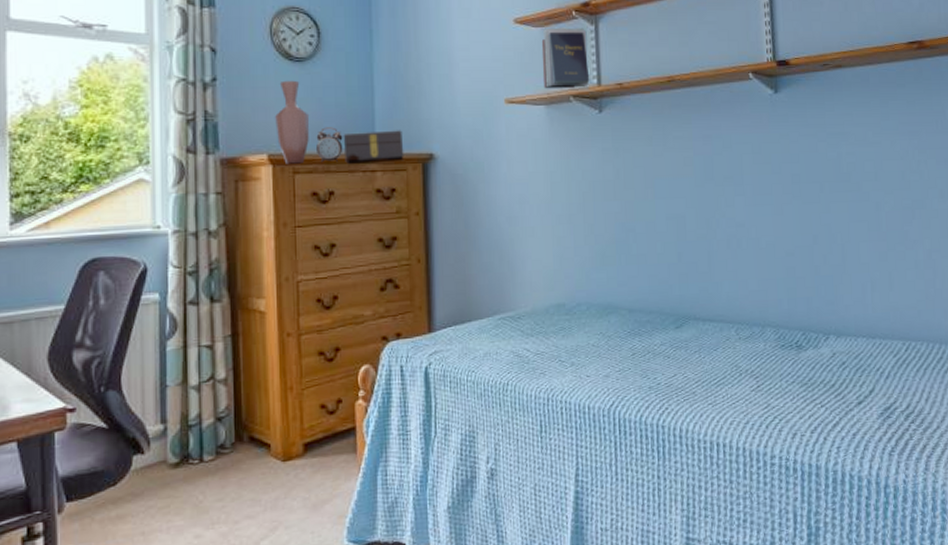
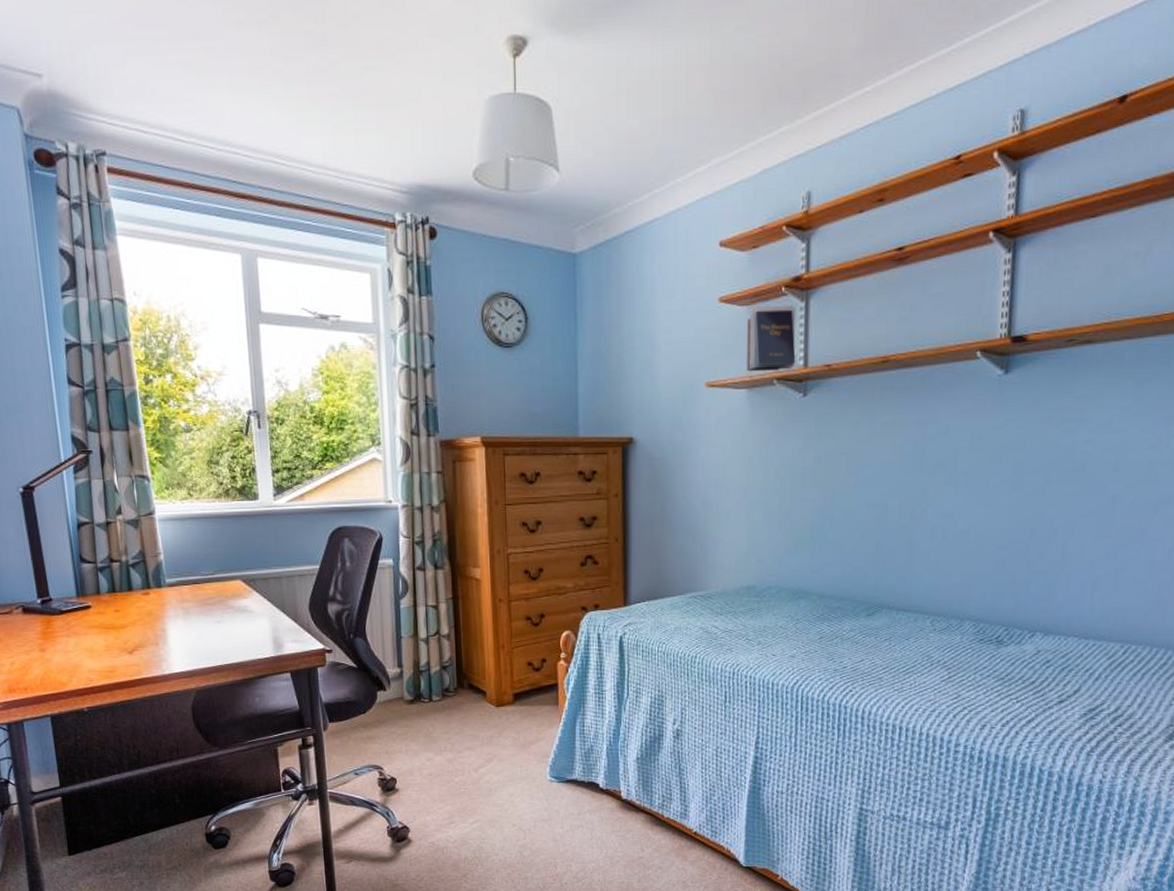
vase: present [274,80,310,165] -> none [486,366,518,448]
alarm clock: present [316,127,343,163] -> none [524,411,549,446]
jewelry box: present [343,130,404,165] -> none [548,414,605,448]

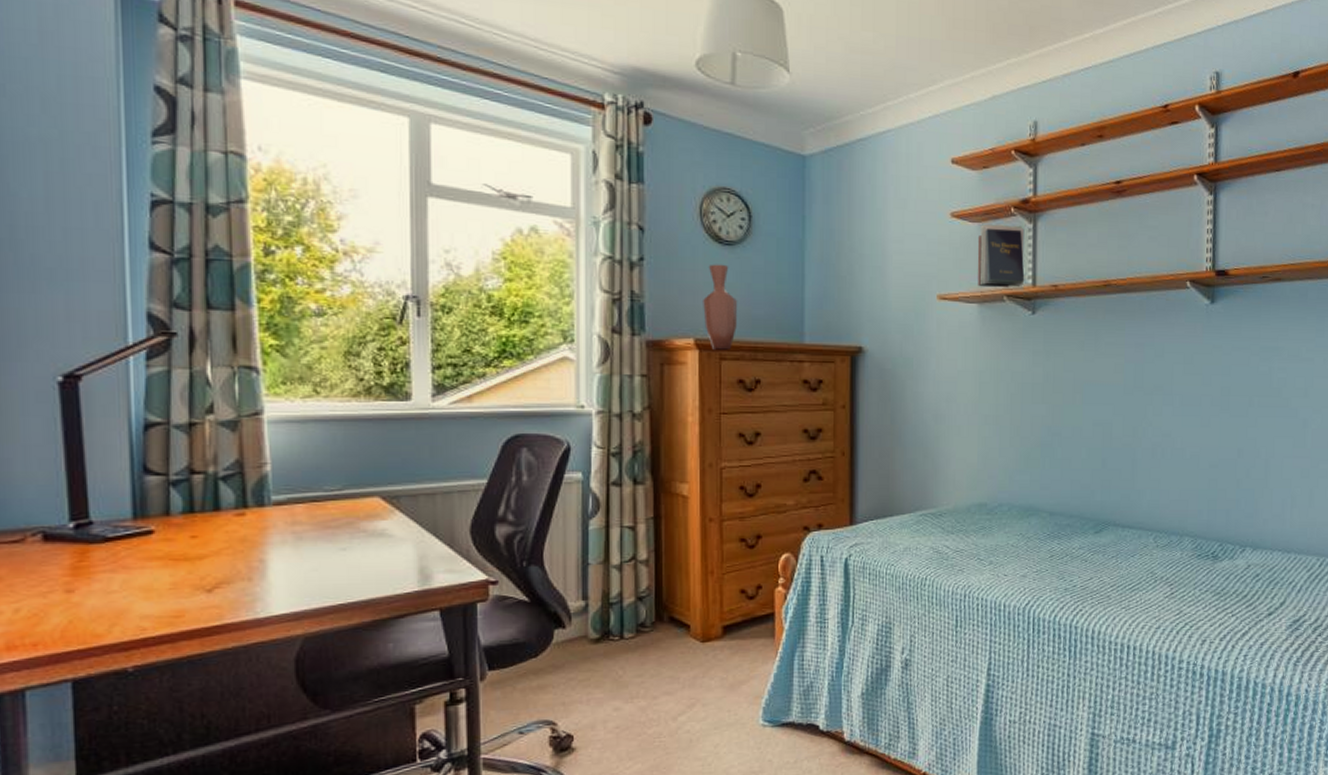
vase: none [486,366,518,448] -> present [701,264,738,351]

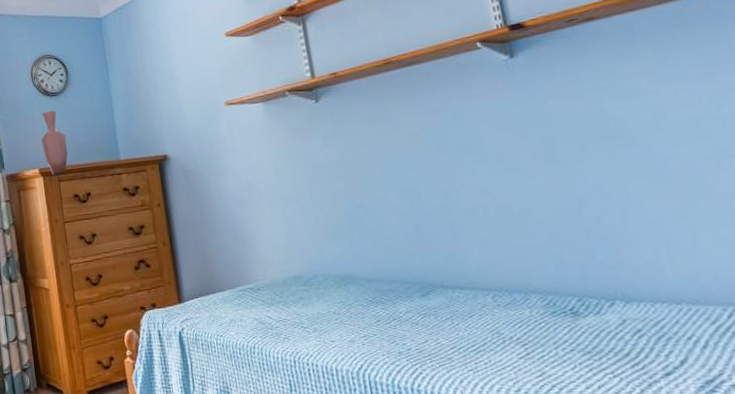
books: present [977,224,1025,289] -> none [252,30,303,89]

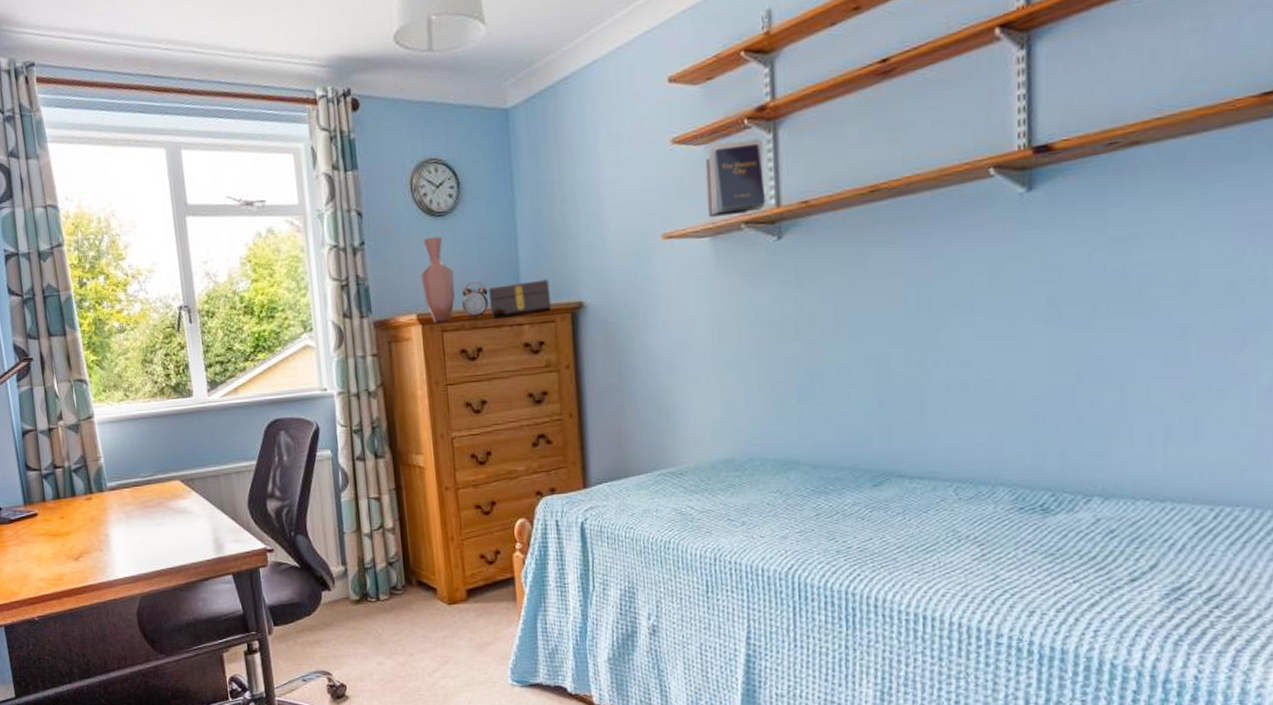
alarm clock: none [73,143,94,172] -> present [462,281,489,320]
jewelry box: none [93,139,143,171] -> present [488,279,552,320]
books: none [252,30,303,89] -> present [705,139,766,218]

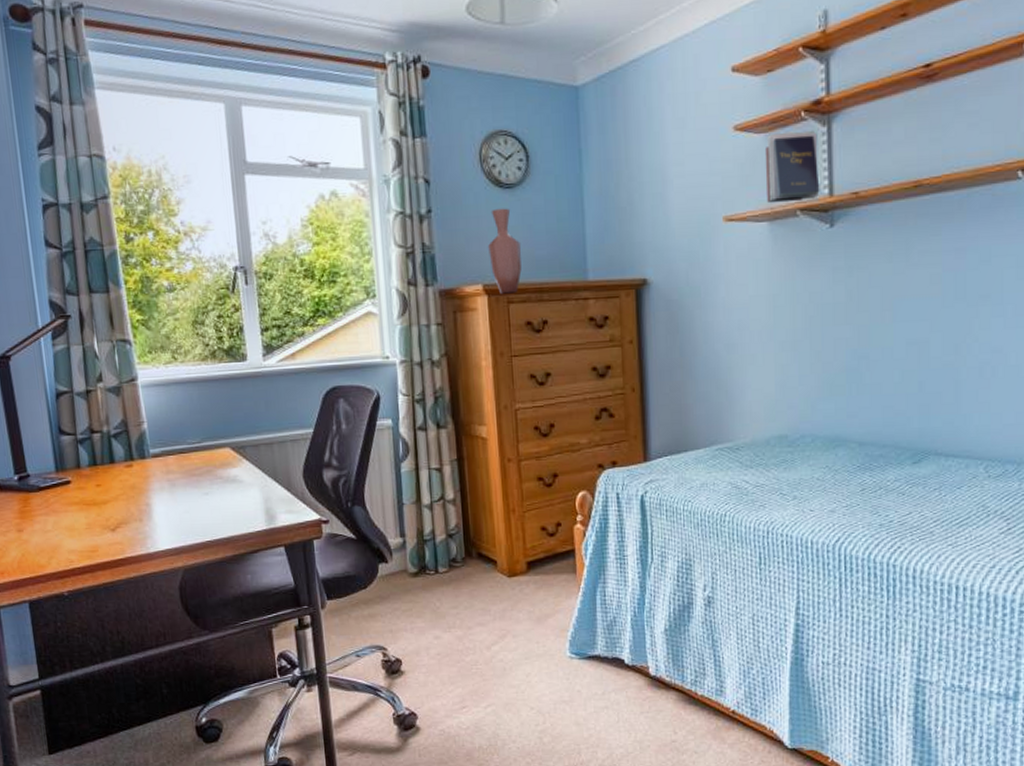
alarm clock: present [462,281,489,320] -> none [528,255,555,292]
jewelry box: present [488,279,552,320] -> none [555,255,617,294]

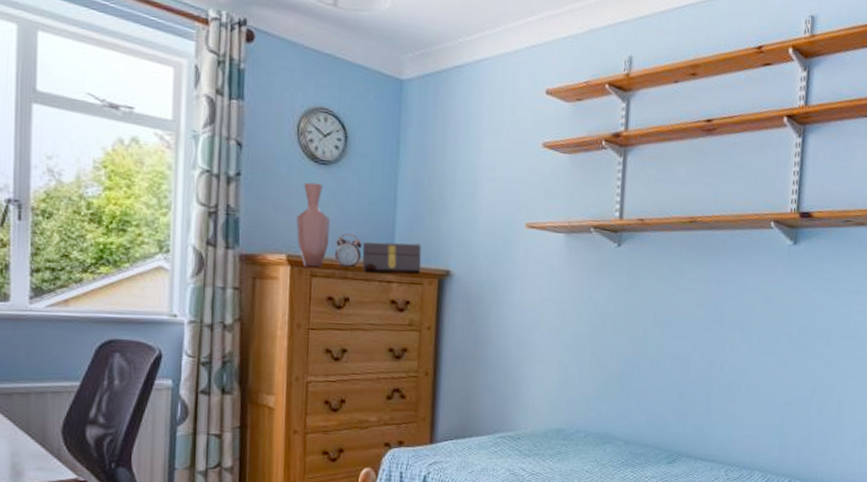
alarm clock: none [528,255,555,292] -> present [335,233,362,270]
jewelry box: none [555,255,617,294] -> present [362,241,422,275]
books: present [764,131,820,204] -> none [566,156,615,220]

